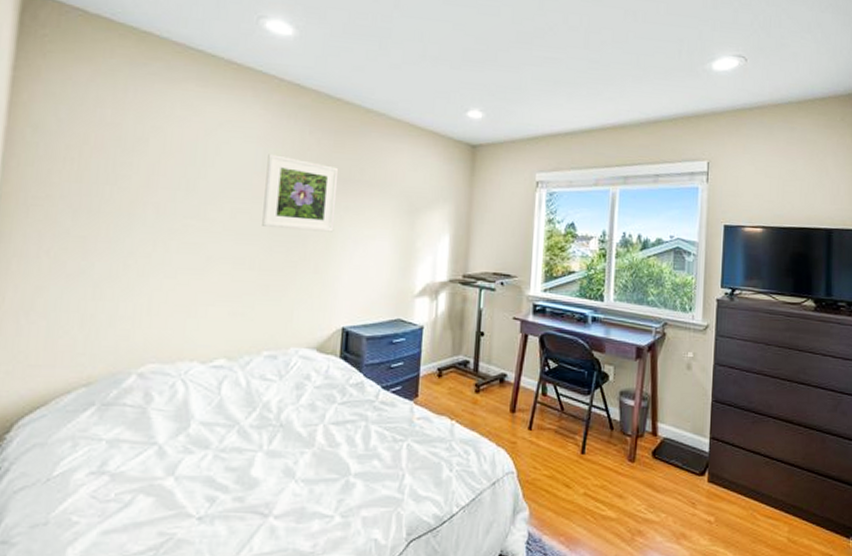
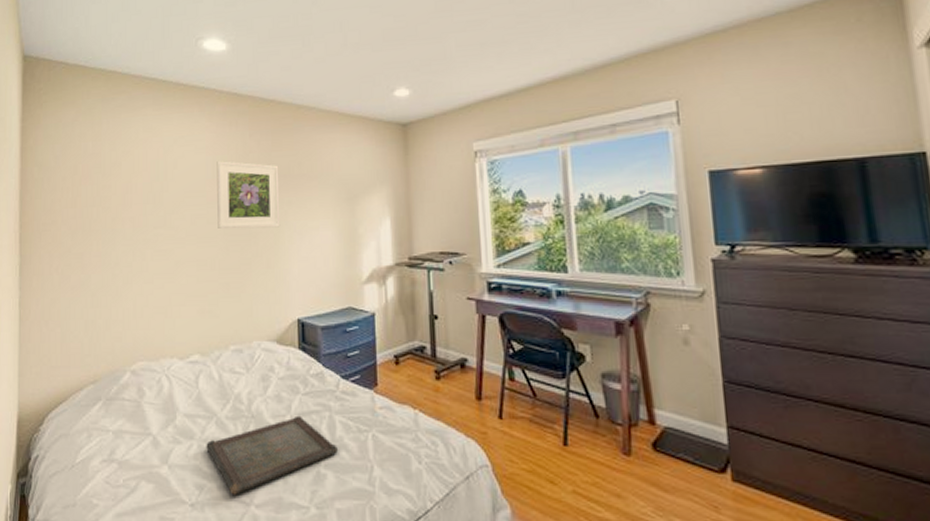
serving tray: none [223,425,372,507] -> present [206,415,339,495]

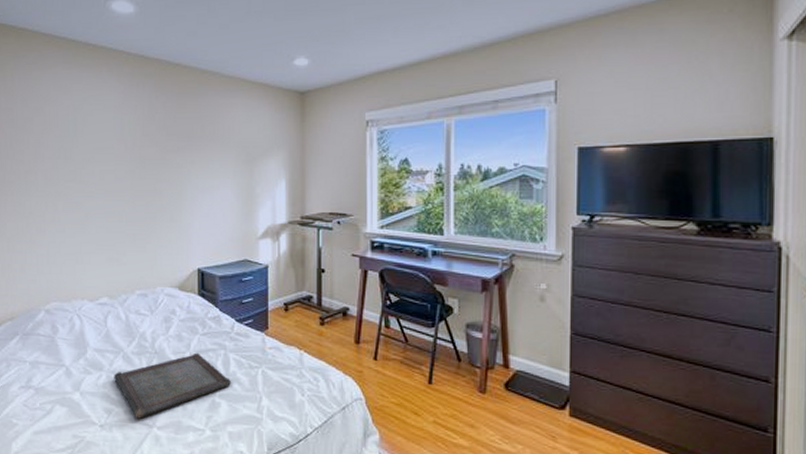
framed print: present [217,161,281,229] -> none [124,120,184,185]

